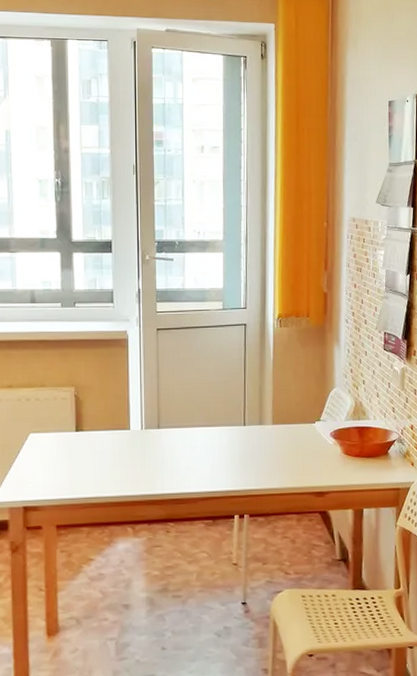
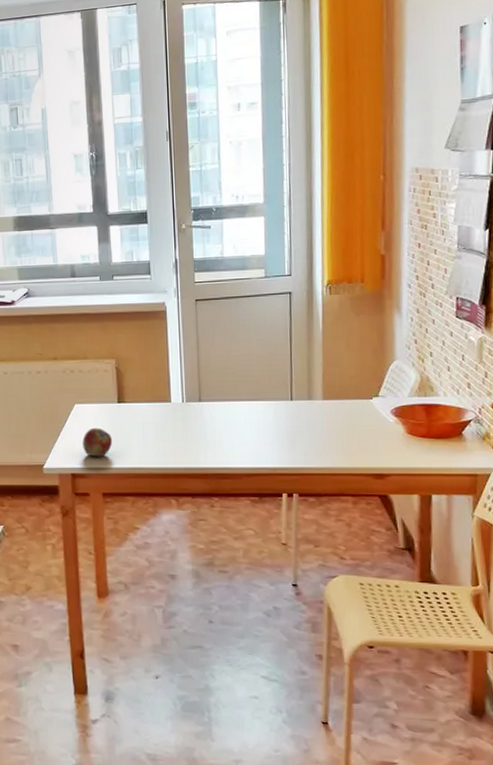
fruit: none [37,457,69,488] -> present [82,427,113,457]

